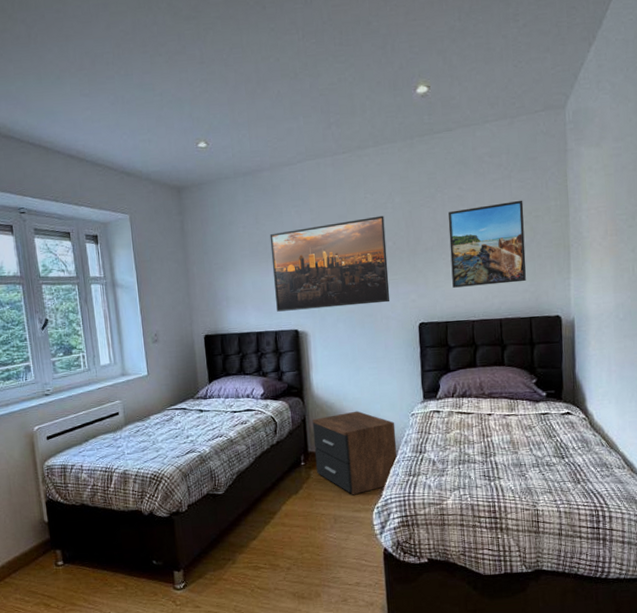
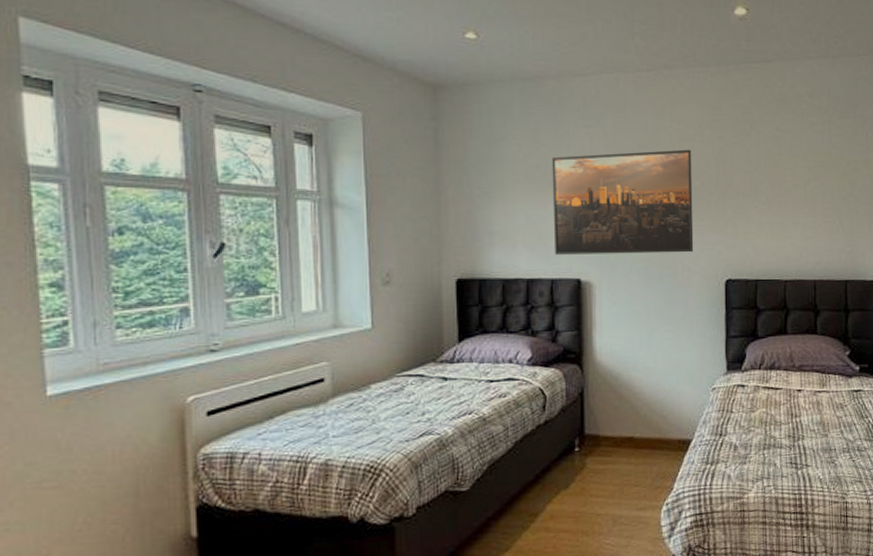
nightstand: present [312,411,398,495] -> none [592,383,694,489]
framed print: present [448,200,526,288] -> none [762,149,844,241]

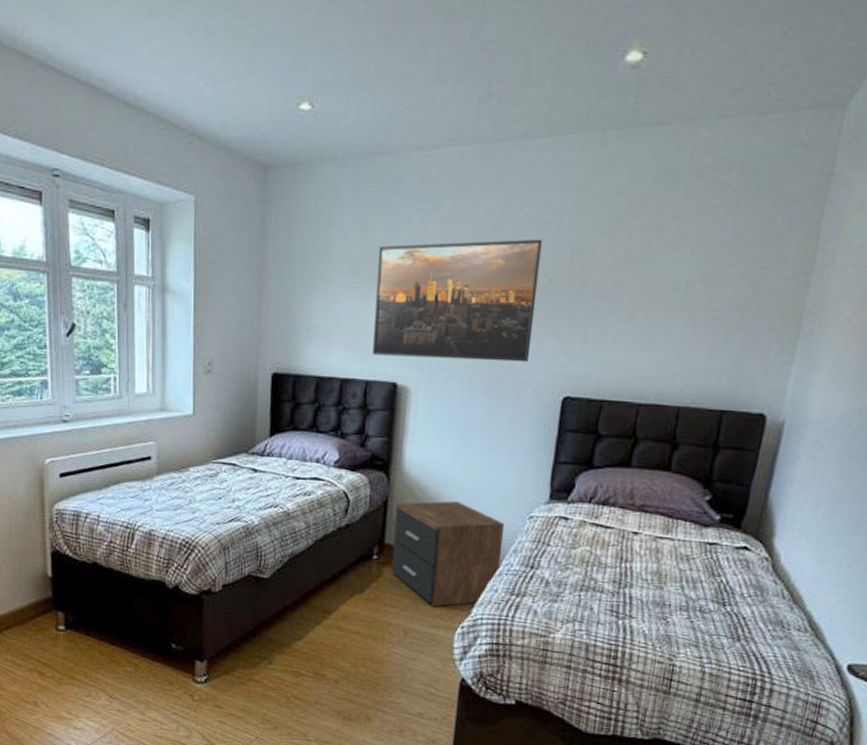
nightstand: none [592,383,694,489] -> present [391,501,505,607]

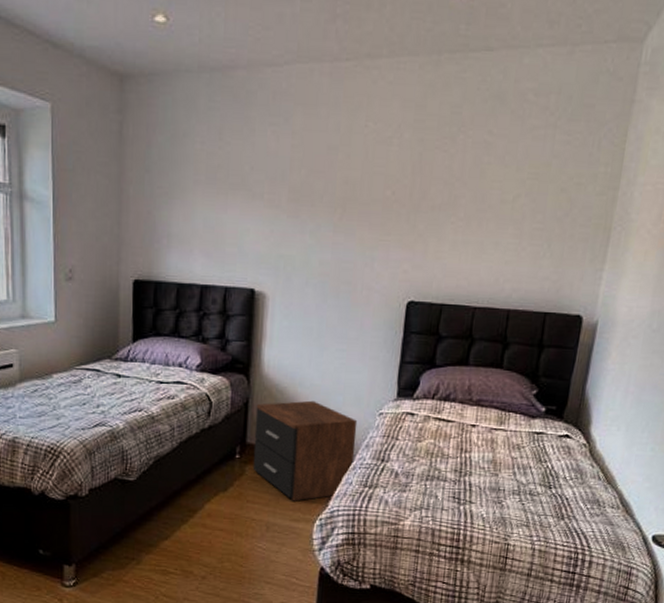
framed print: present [373,239,543,363] -> none [231,153,387,270]

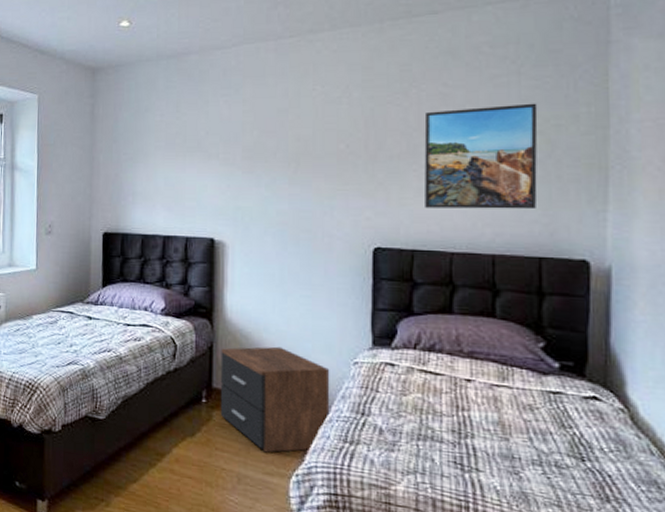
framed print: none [457,159,566,267] -> present [424,103,538,210]

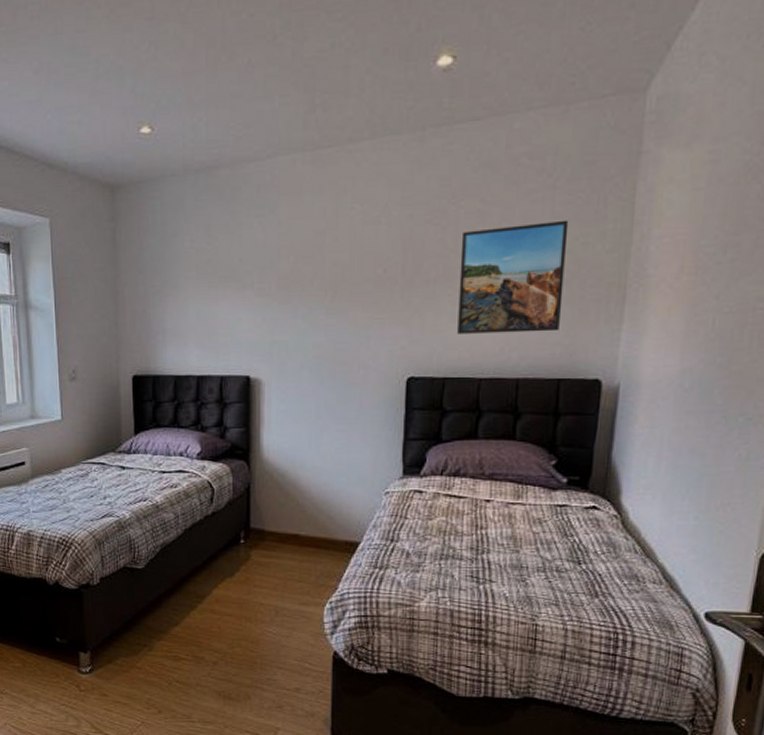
nightstand: present [220,346,330,453] -> none [258,483,363,585]

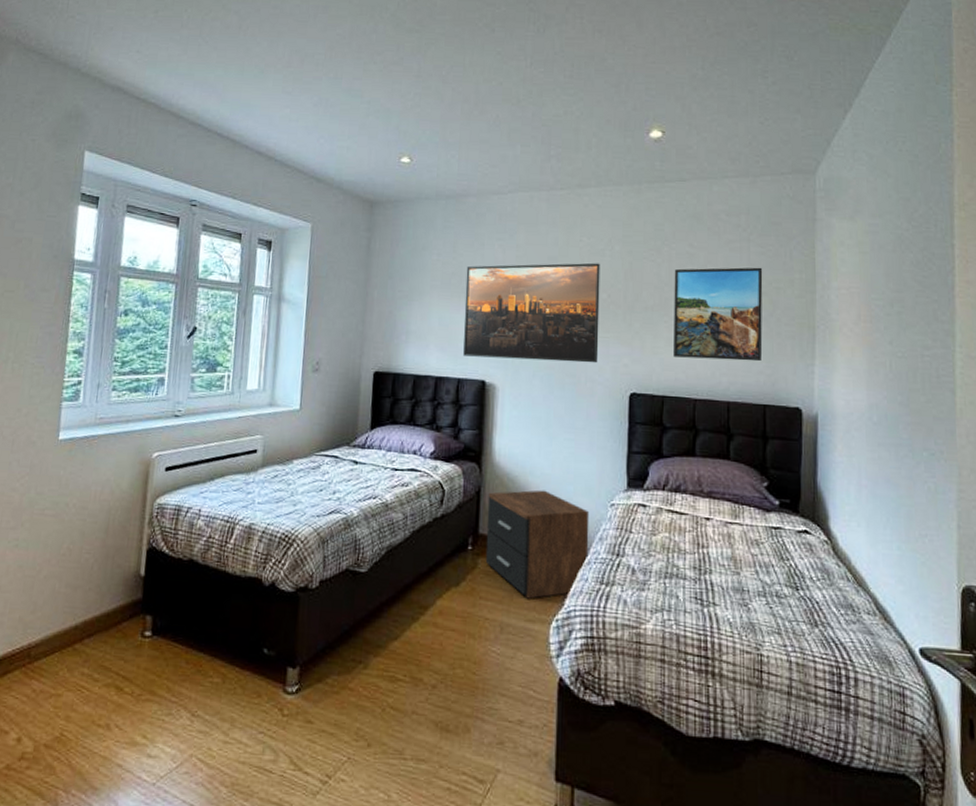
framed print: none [223,233,375,352] -> present [463,263,600,363]
nightstand: none [258,483,363,585] -> present [485,490,590,599]

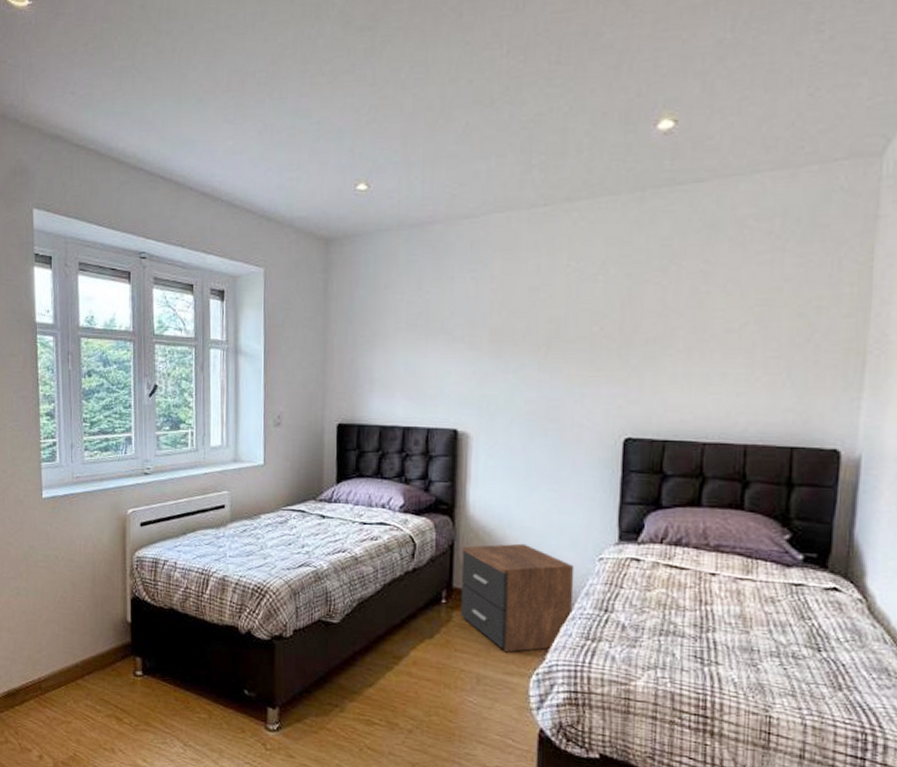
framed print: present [463,263,600,363] -> none [432,290,592,406]
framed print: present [673,267,763,362] -> none [679,282,800,397]

